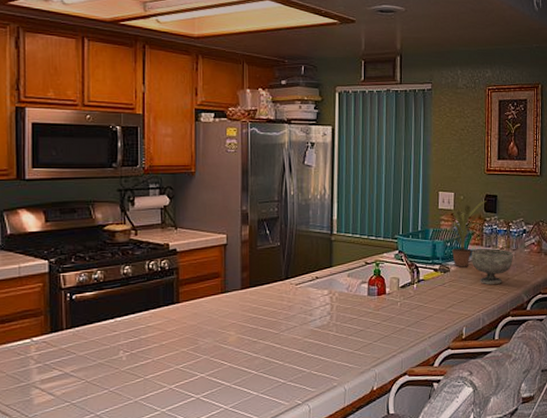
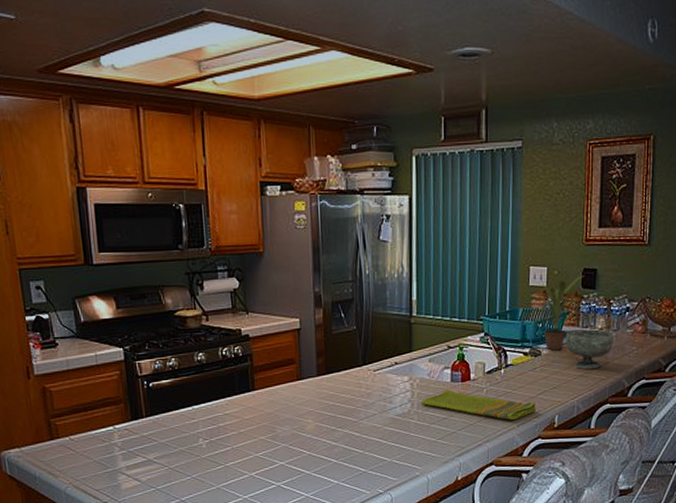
dish towel: none [339,303,445,333] -> present [421,389,536,421]

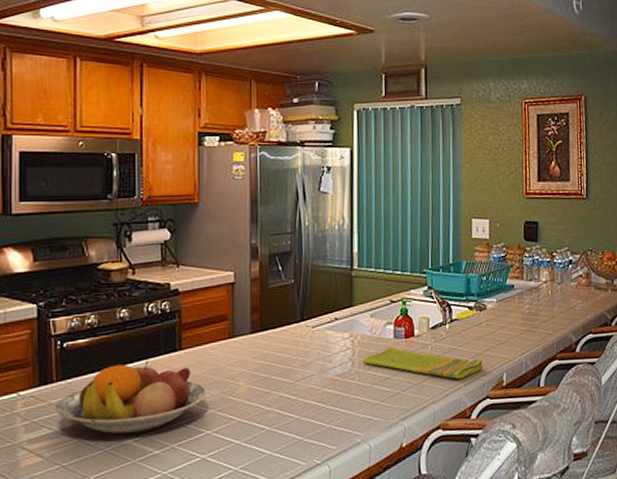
fruit bowl: none [146,399,279,464] -> present [54,360,207,435]
potted plant: present [538,275,584,351] -> none [481,228,526,305]
bowl: present [566,329,615,369] -> none [511,282,559,323]

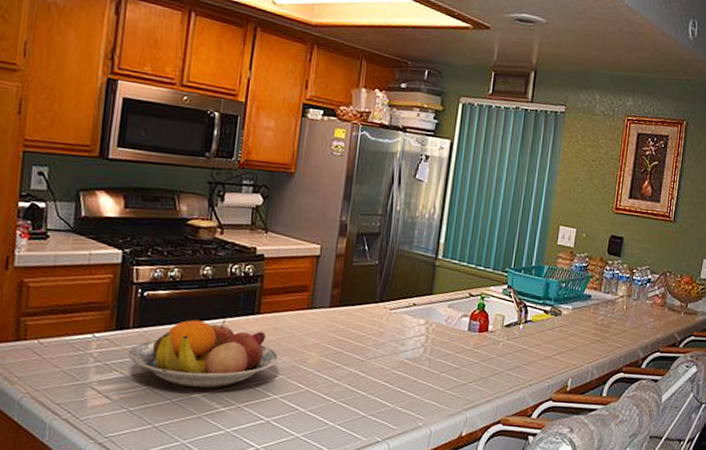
dish towel: present [362,346,483,380] -> none [434,338,551,379]

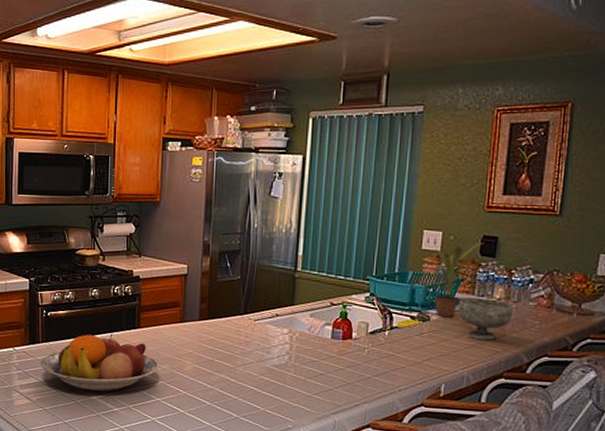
potted plant: none [562,241,611,313] -> present [428,242,483,318]
bowl: none [587,293,635,335] -> present [458,297,515,340]

